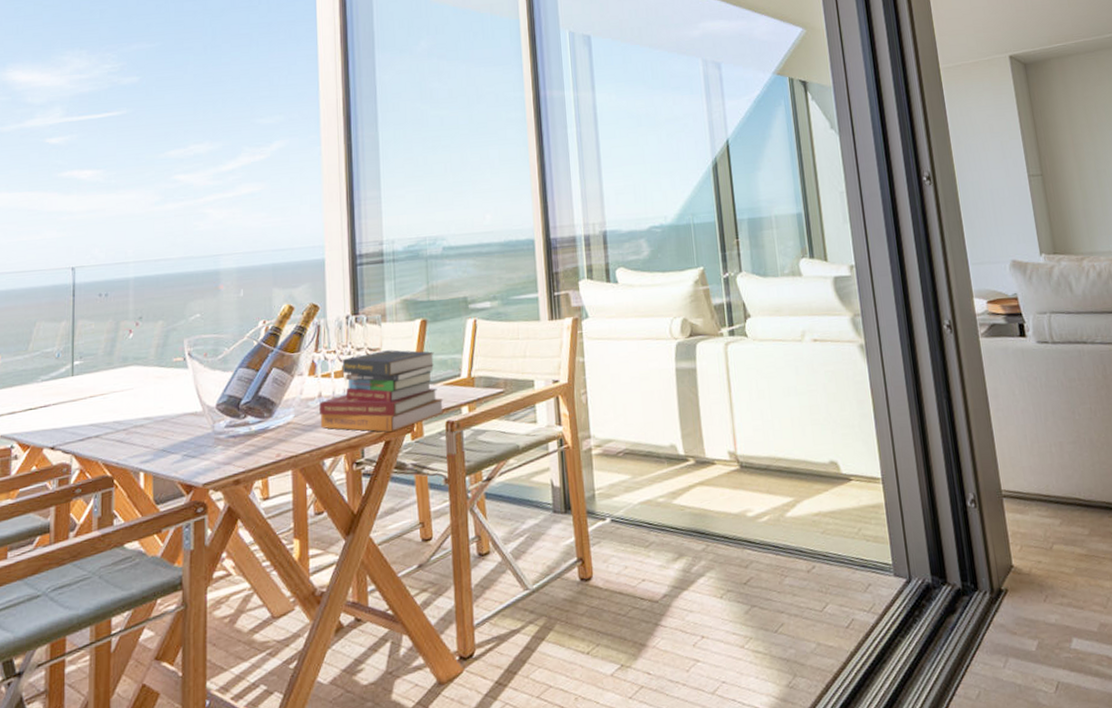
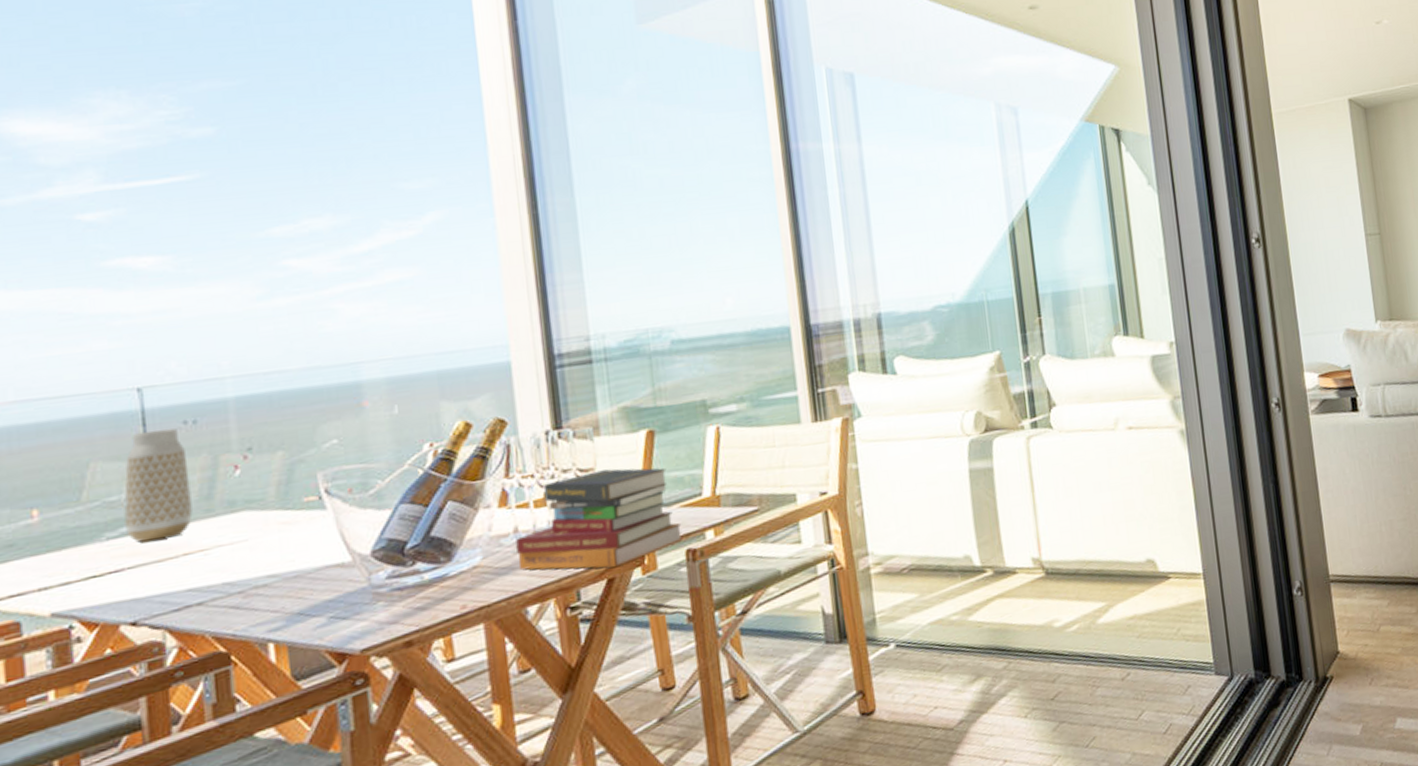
vase: none [54,299,99,385] -> present [124,428,193,543]

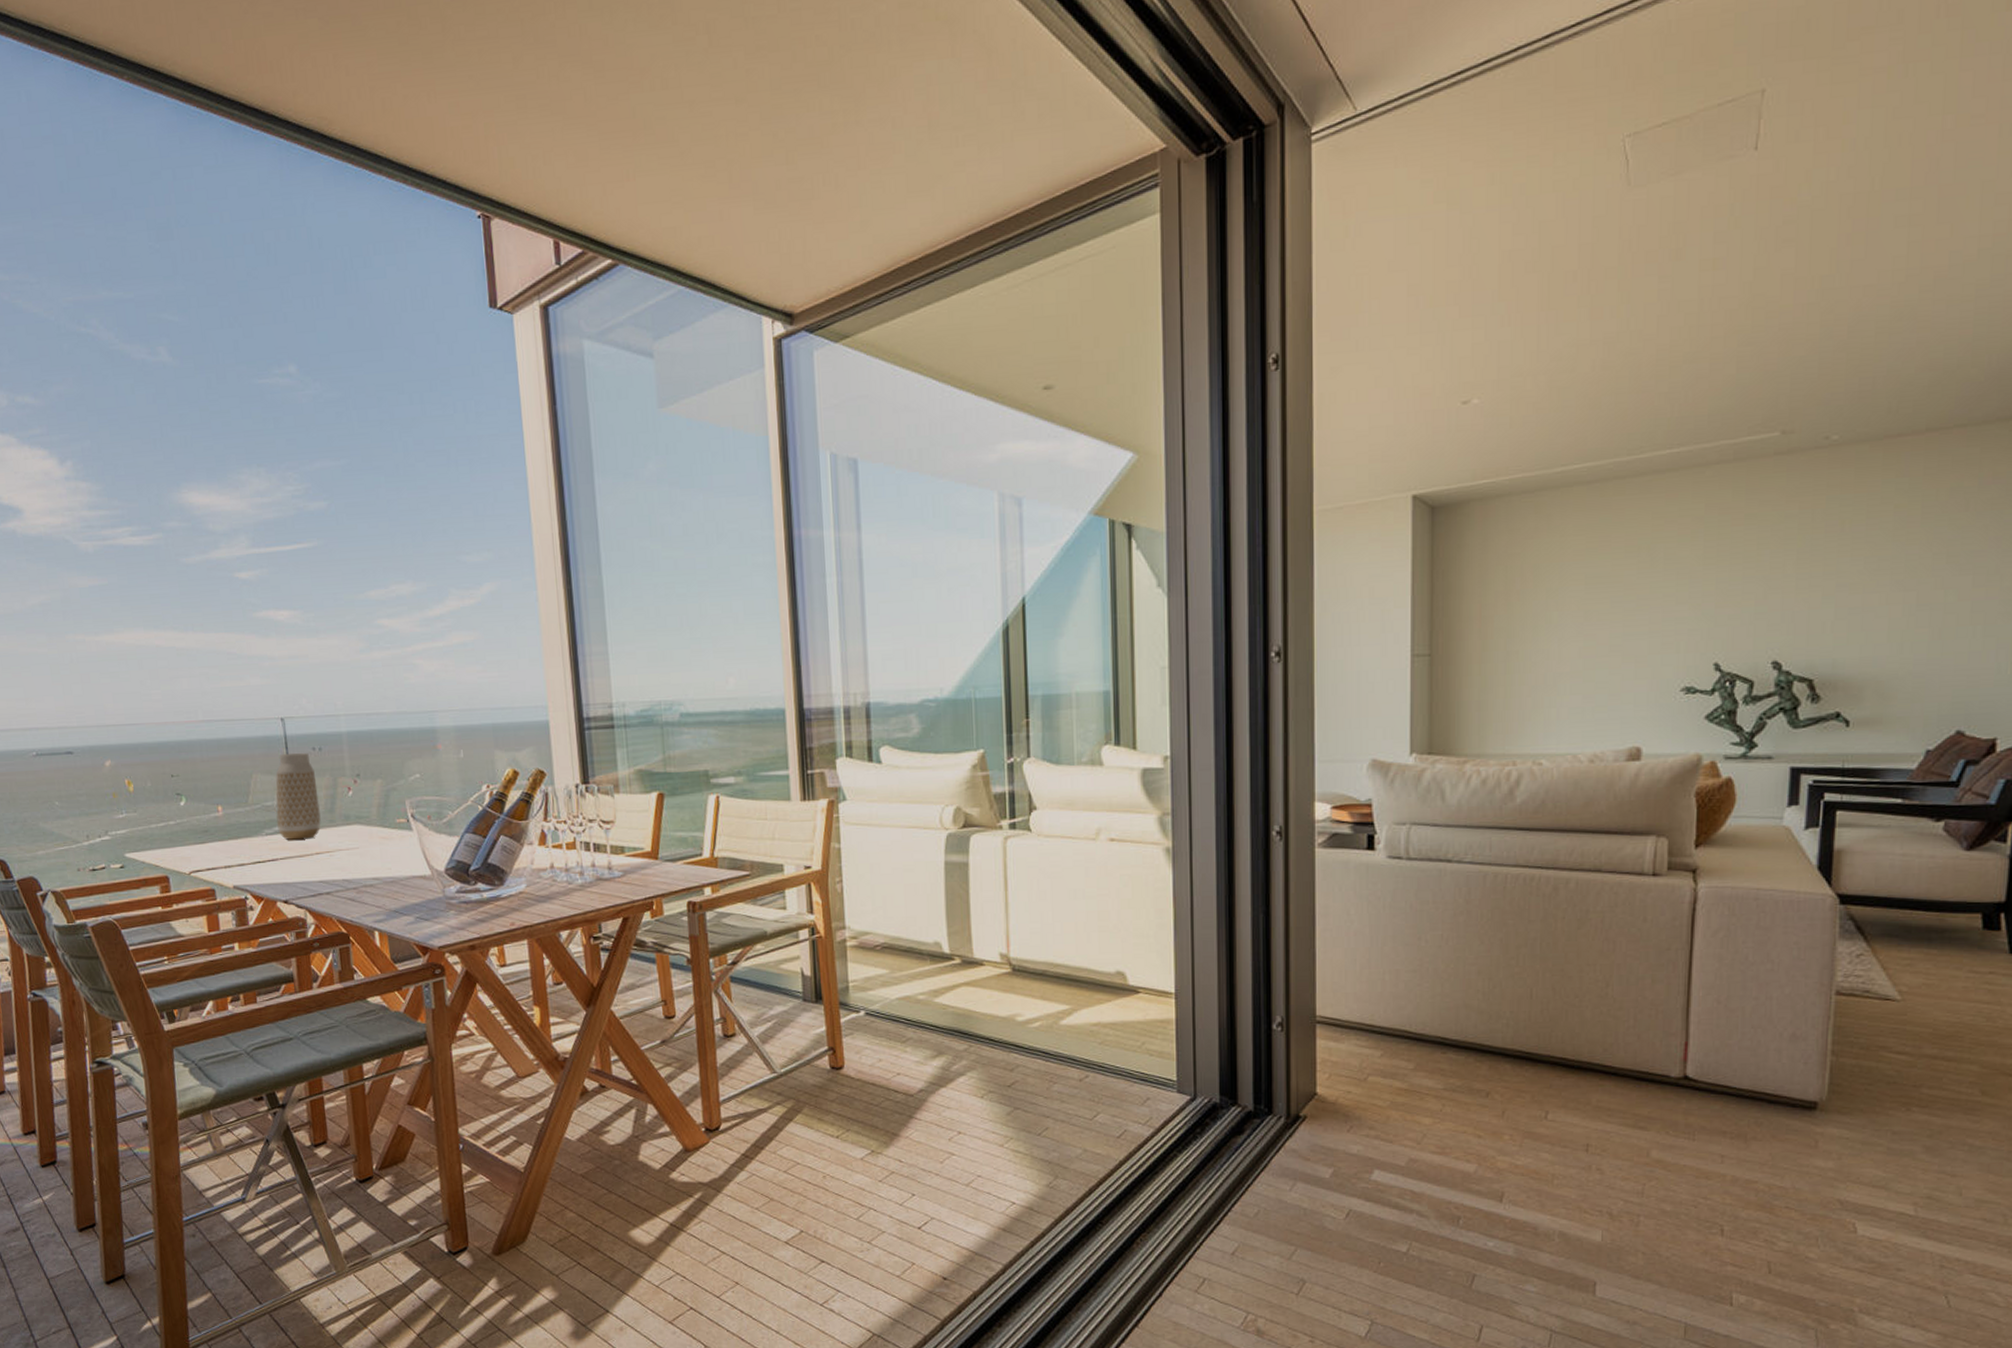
books: present [516,468,682,571] -> none [552,823,685,909]

